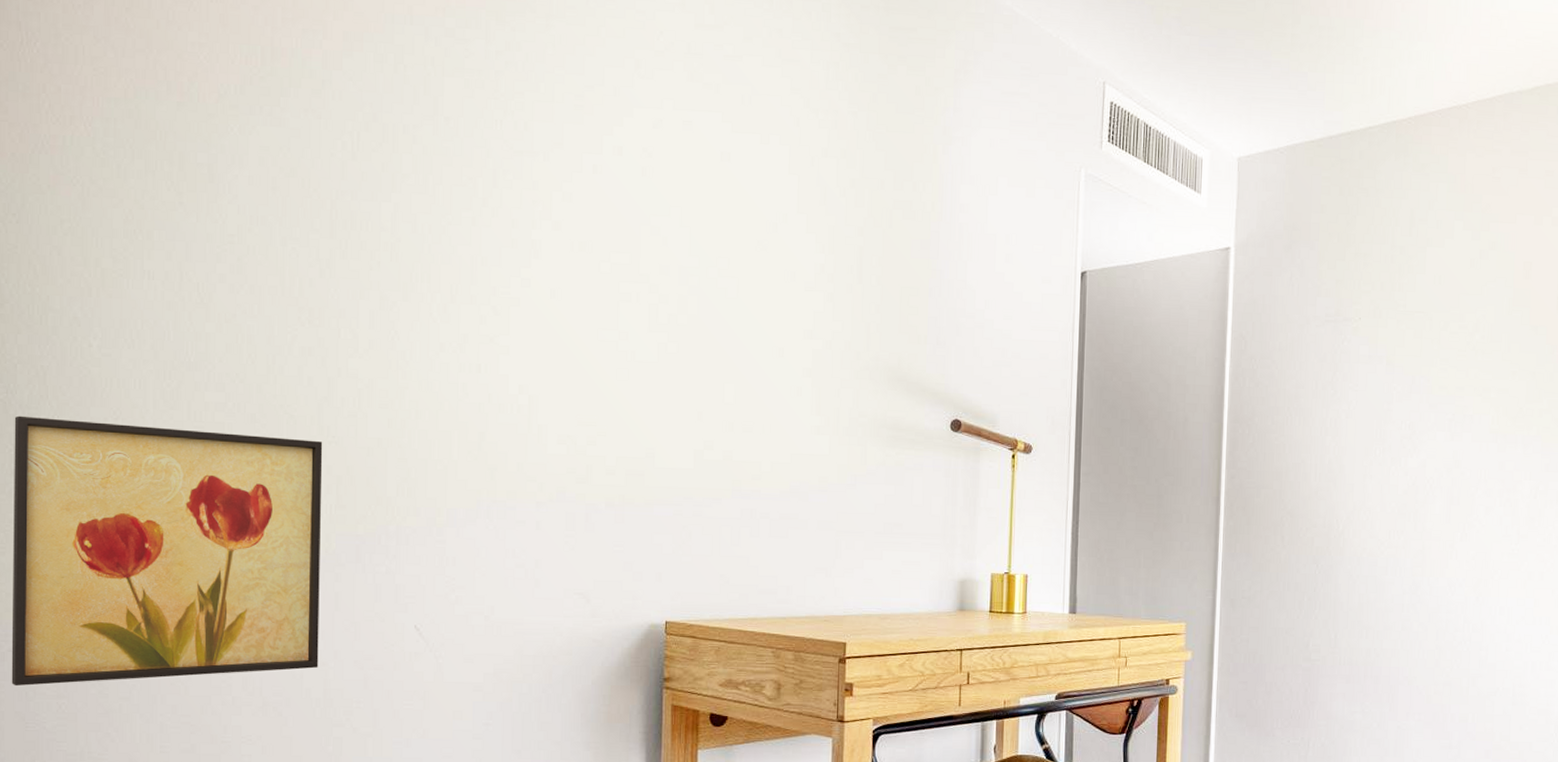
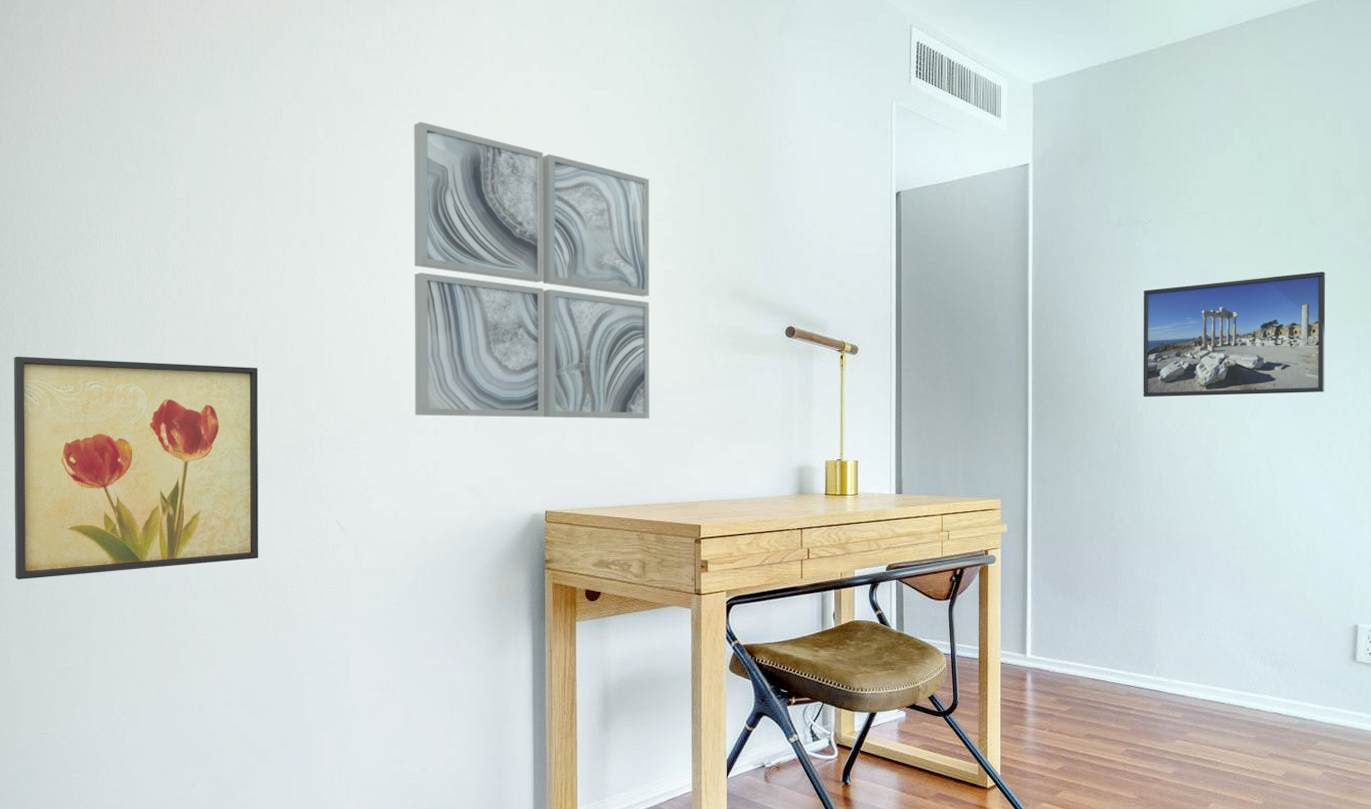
wall art: none [513,159,798,519] -> present [414,122,650,419]
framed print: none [1345,383,1546,517] -> present [1143,272,1326,398]

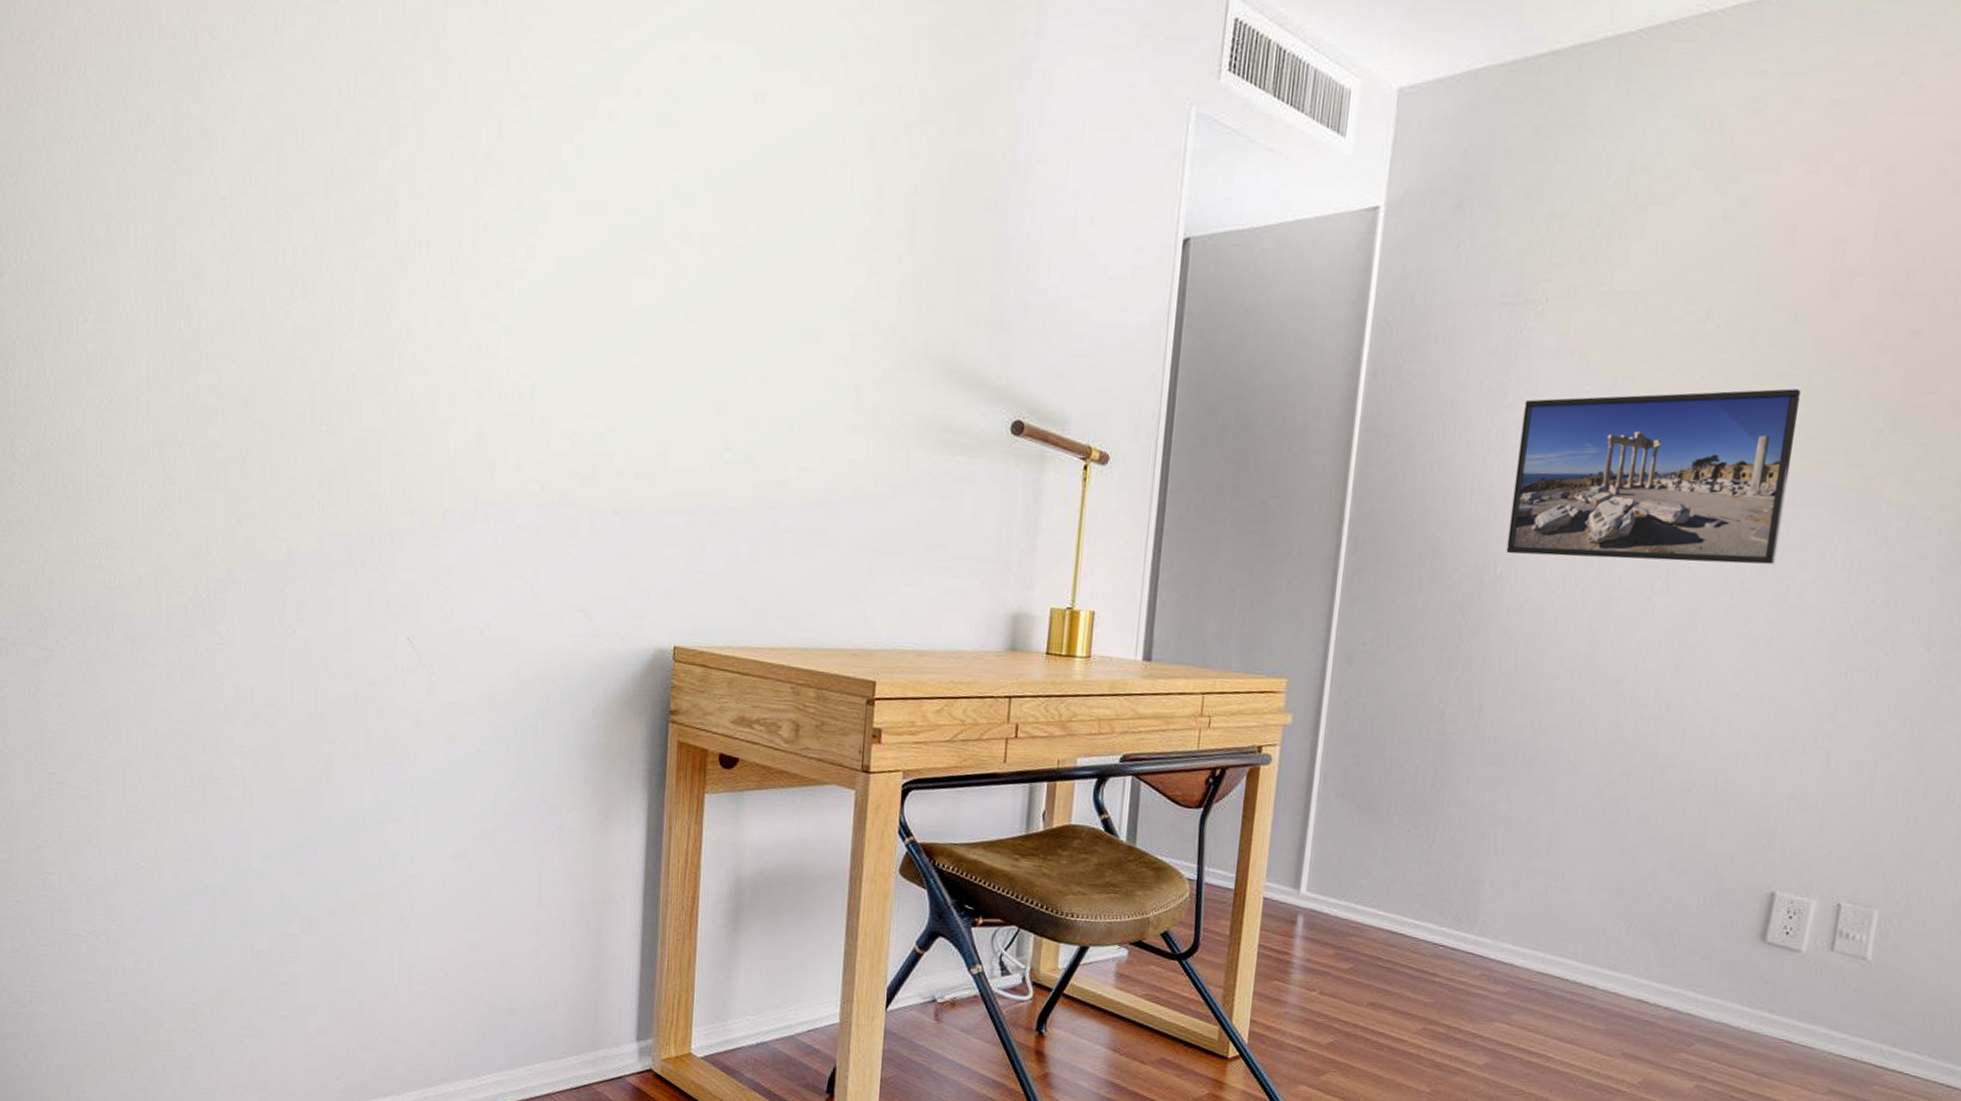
wall art: present [13,356,259,580] -> none [14,395,316,682]
wall art: present [414,122,650,419] -> none [512,105,840,535]

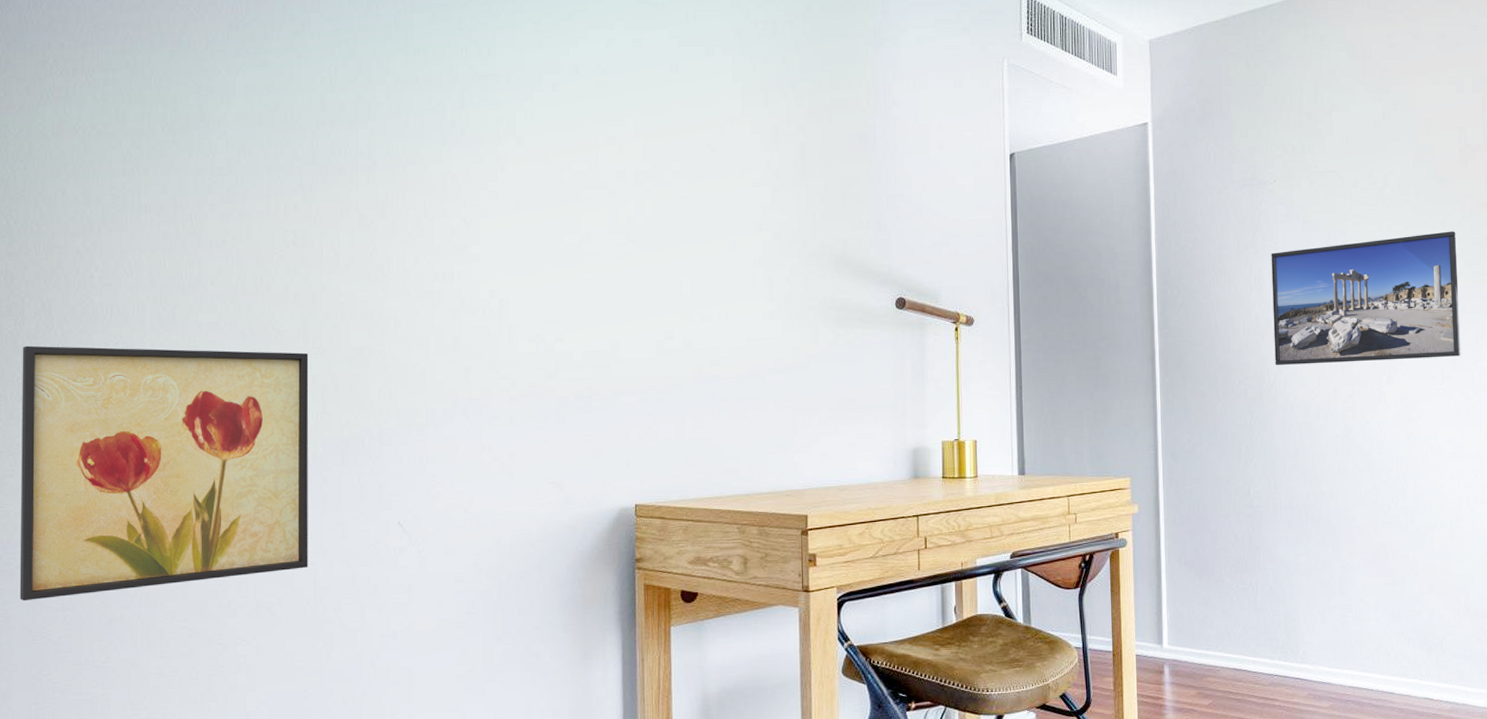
wall art: none [14,395,316,682] -> present [19,345,309,602]

